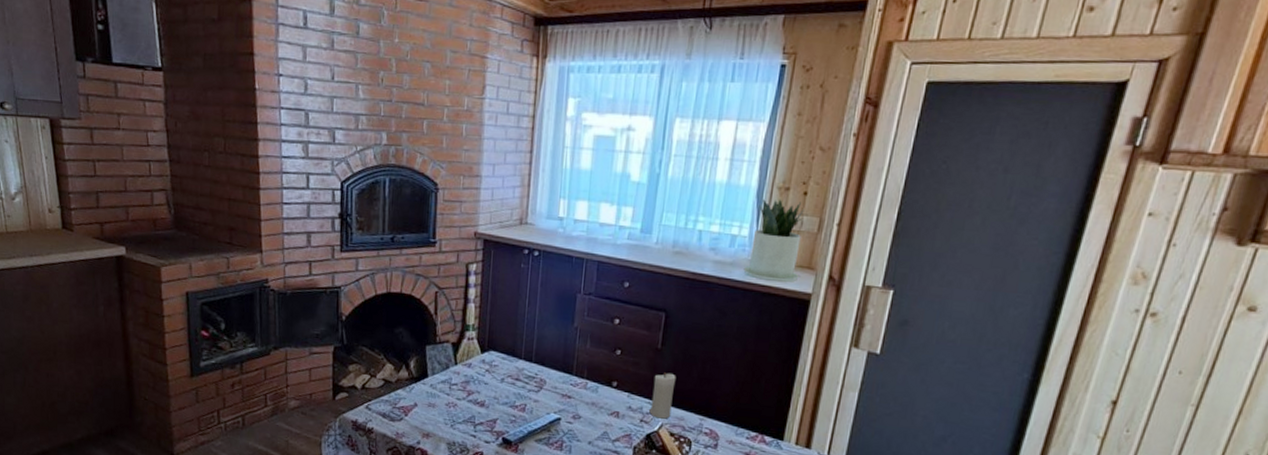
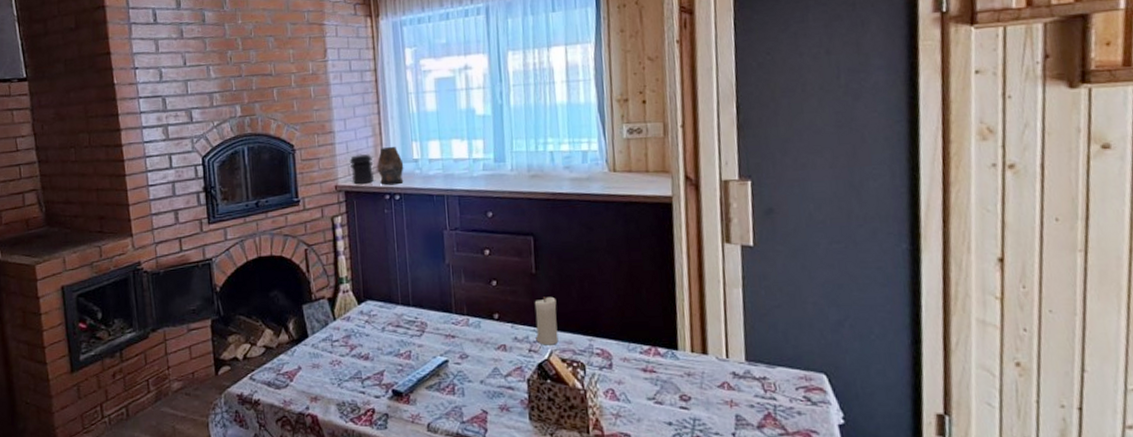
jar: none [492,203,517,236] -> present [349,153,374,185]
ceramic pot: none [521,200,548,241] -> present [377,146,404,186]
planter: present [743,199,805,282] -> none [600,110,656,190]

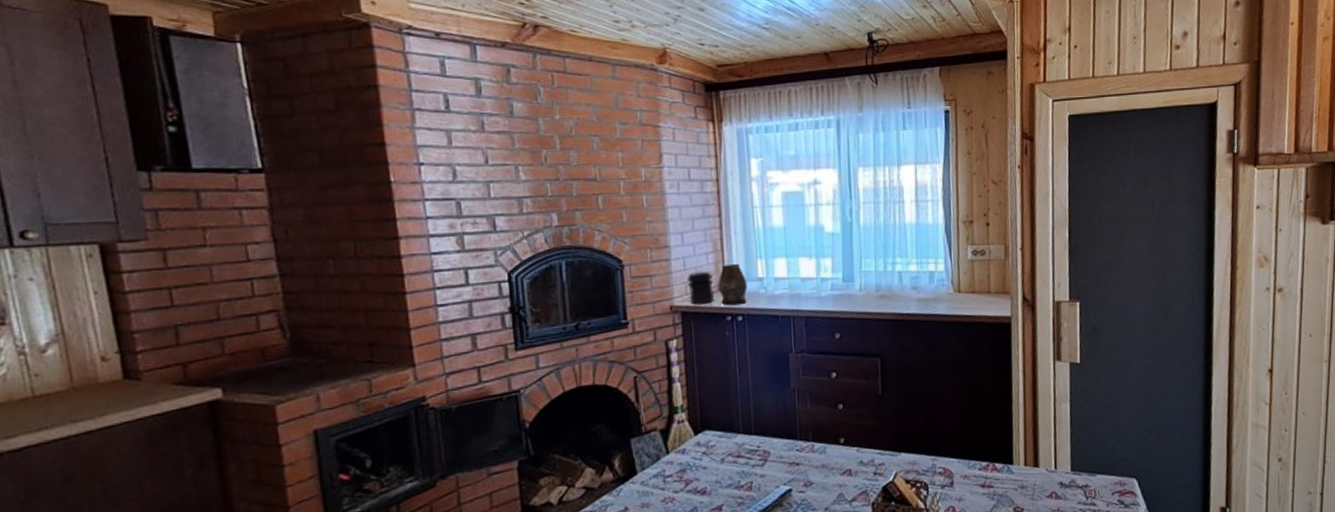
candle: present [534,296,559,345] -> none [880,418,903,468]

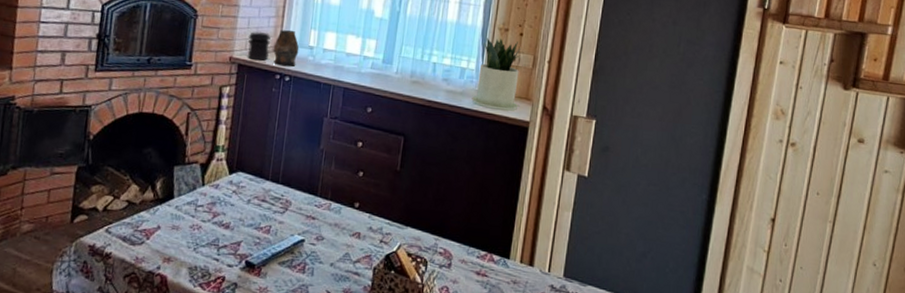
planter: none [946,232,997,311] -> present [471,38,521,111]

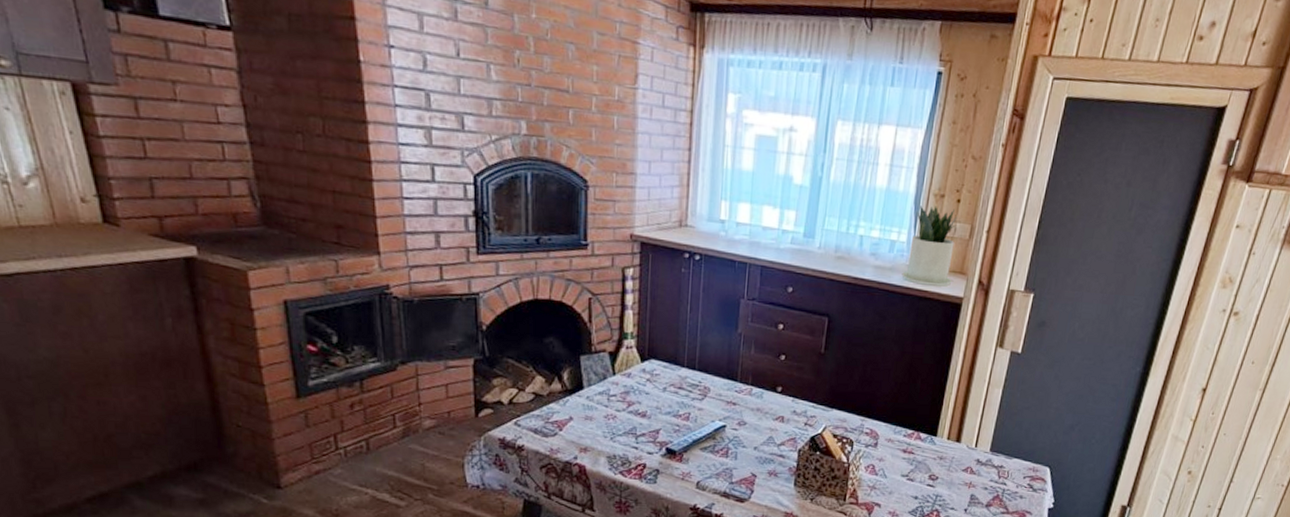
jar: present [247,31,271,62] -> none [649,203,675,239]
ceramic pot: present [273,29,299,68] -> none [680,201,709,245]

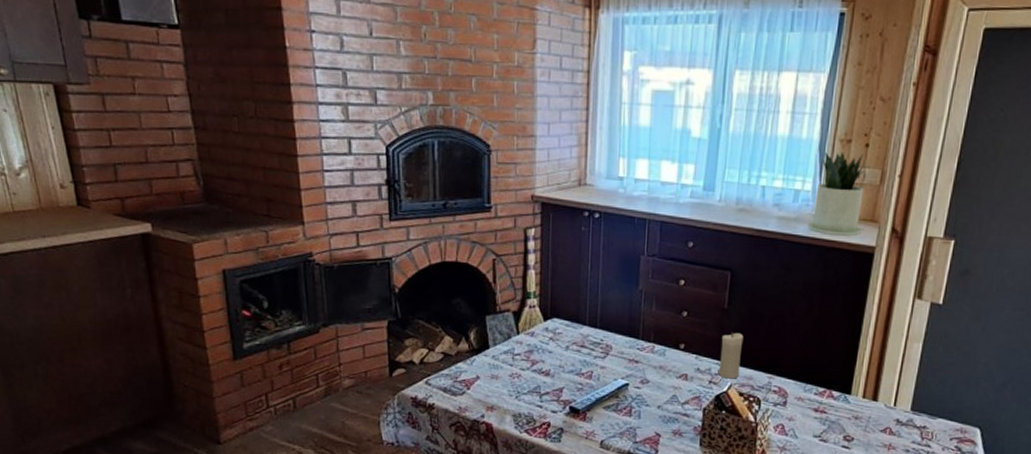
candle: none [813,376,839,421] -> present [718,332,744,379]

